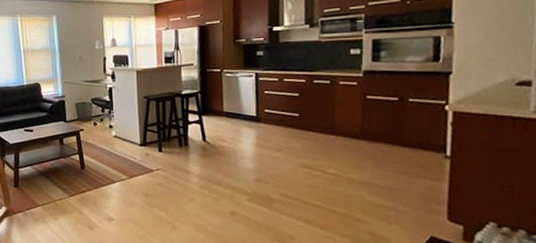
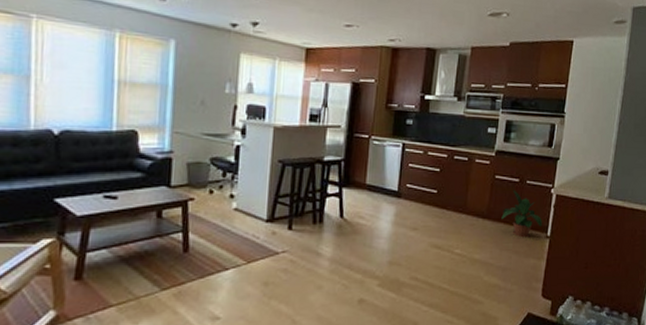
potted plant: none [380,109,438,158] -> present [501,189,542,238]

